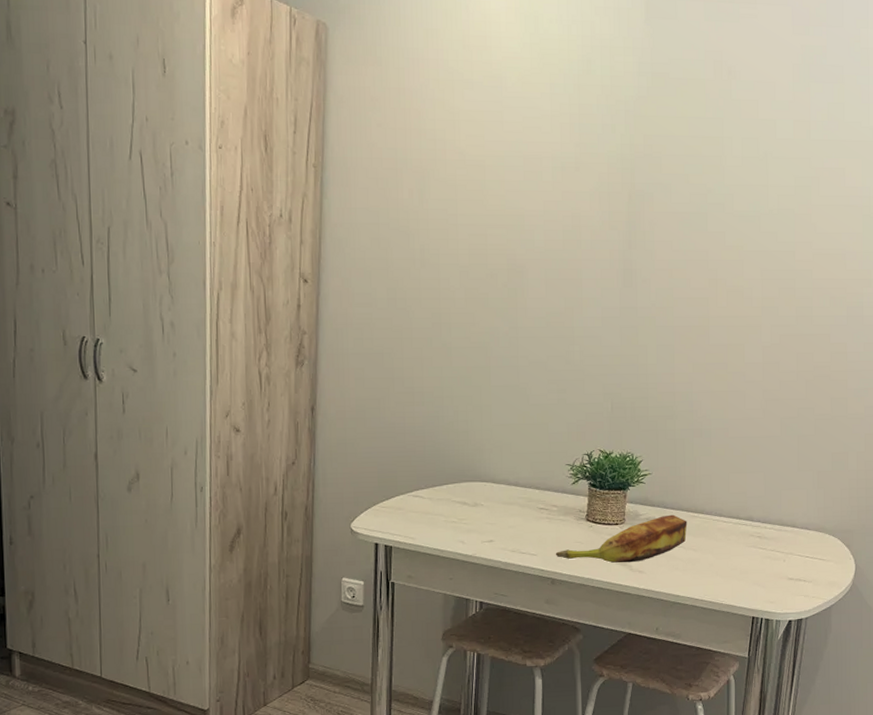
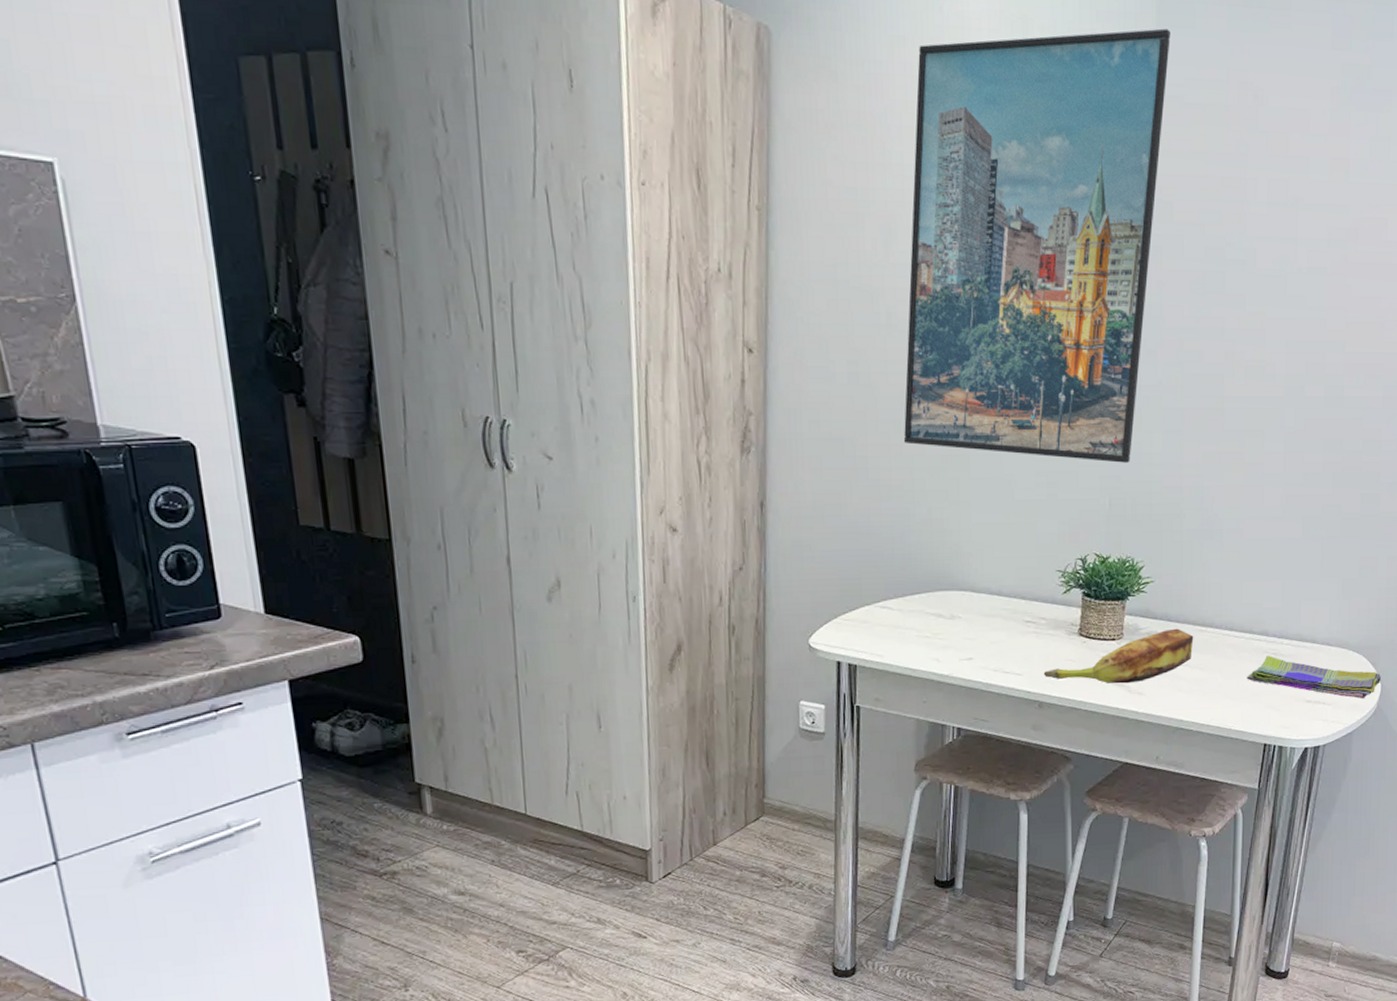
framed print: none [434,20,657,372] -> present [903,28,1170,463]
dish towel: none [735,538,856,577] -> present [1247,656,1382,699]

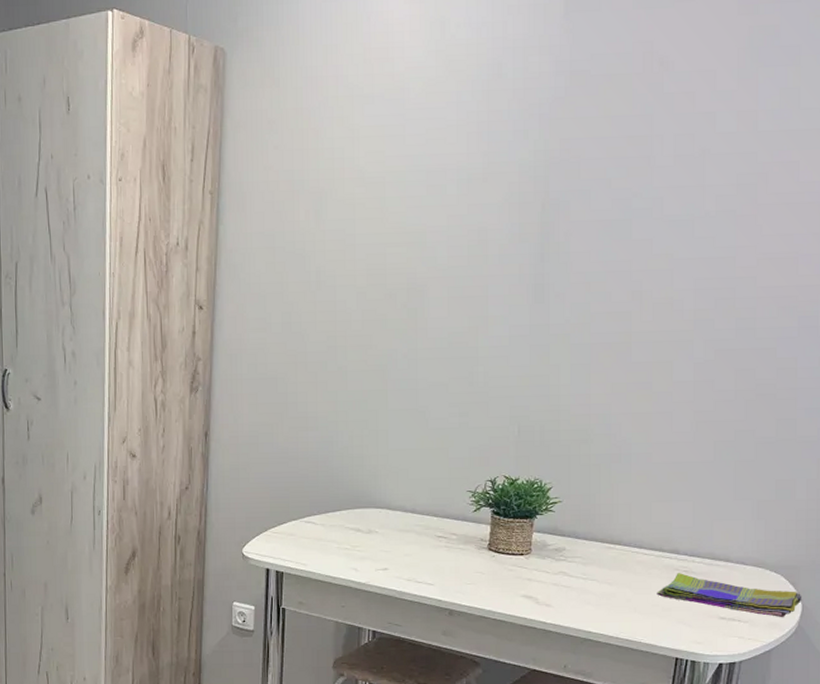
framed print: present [903,28,1170,463] -> none [329,14,578,394]
banana: present [1043,628,1194,684] -> none [454,545,602,596]

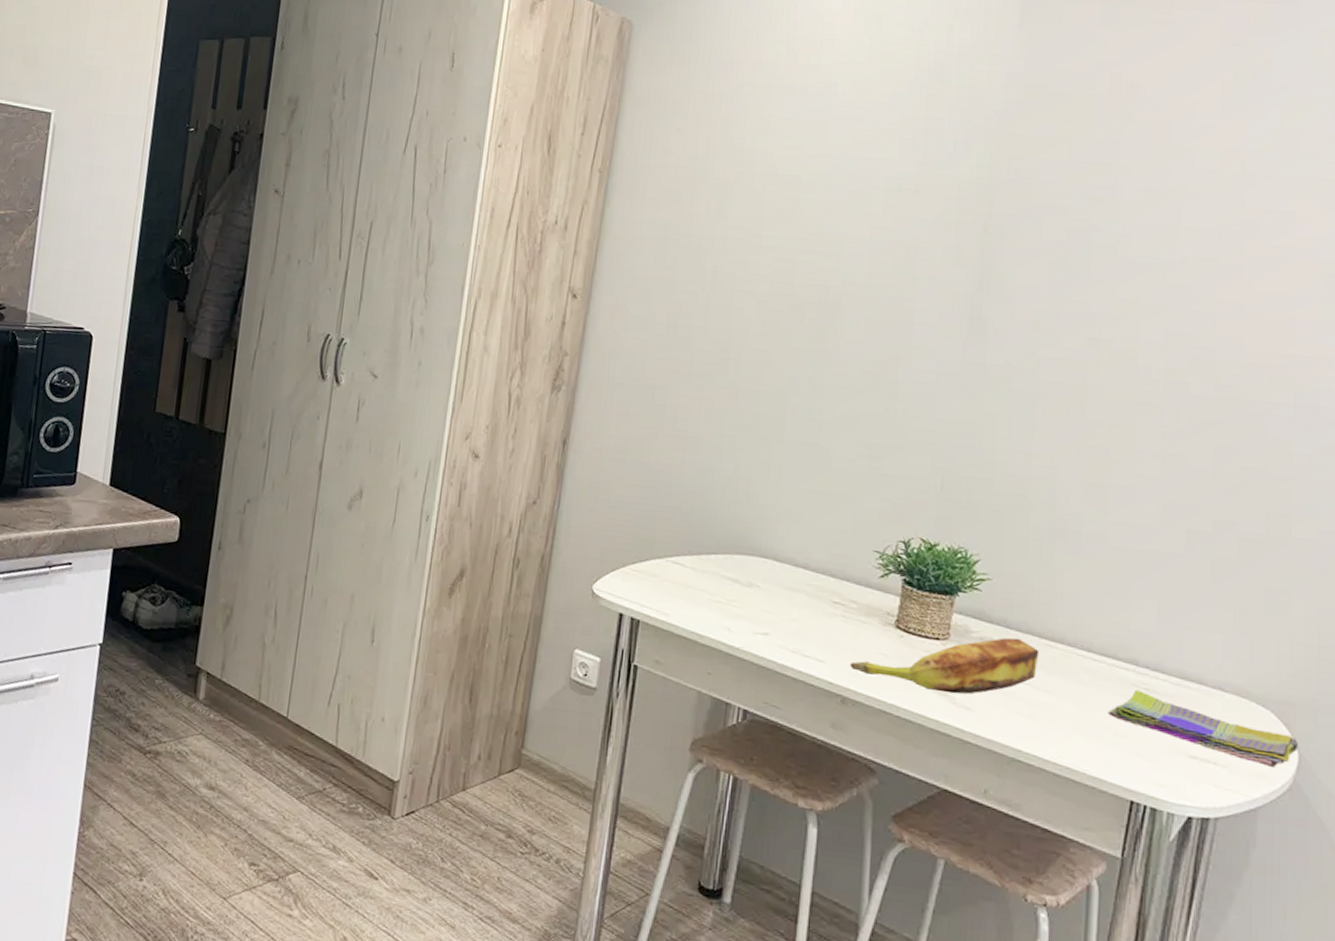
banana: none [454,545,602,596] -> present [849,637,1039,695]

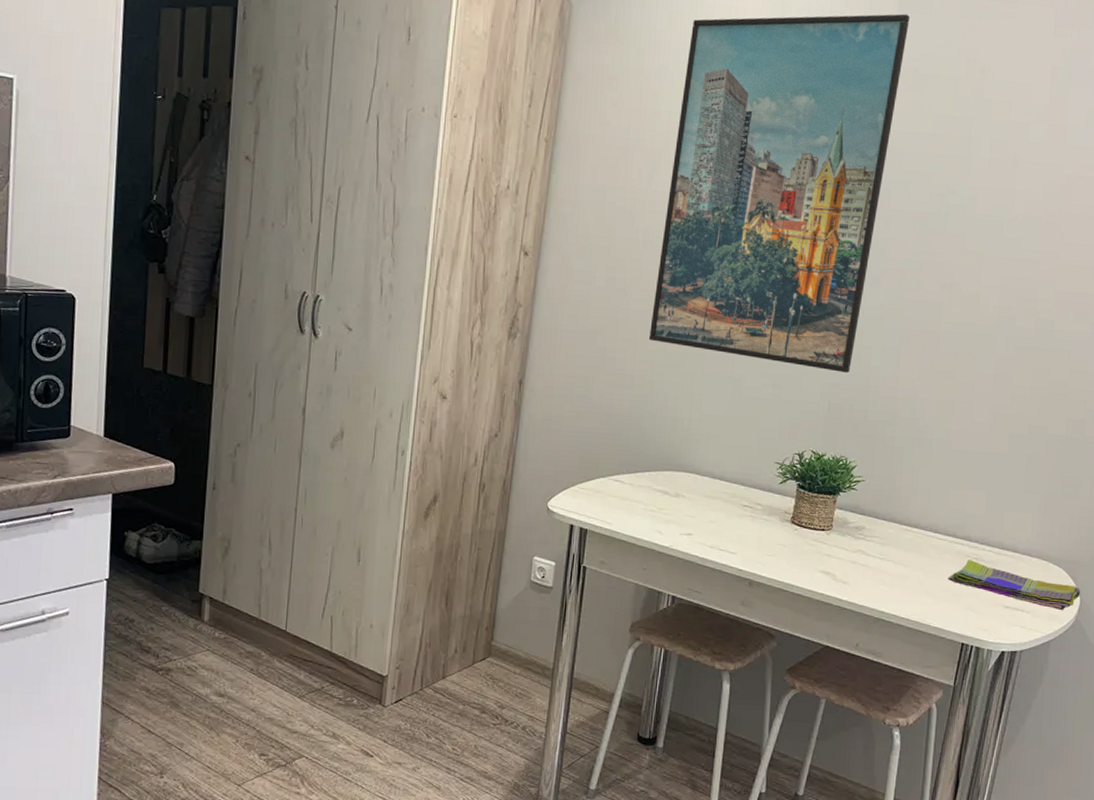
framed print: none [716,24,1035,444] -> present [648,13,910,373]
banana: present [849,637,1039,695] -> none [755,525,899,572]

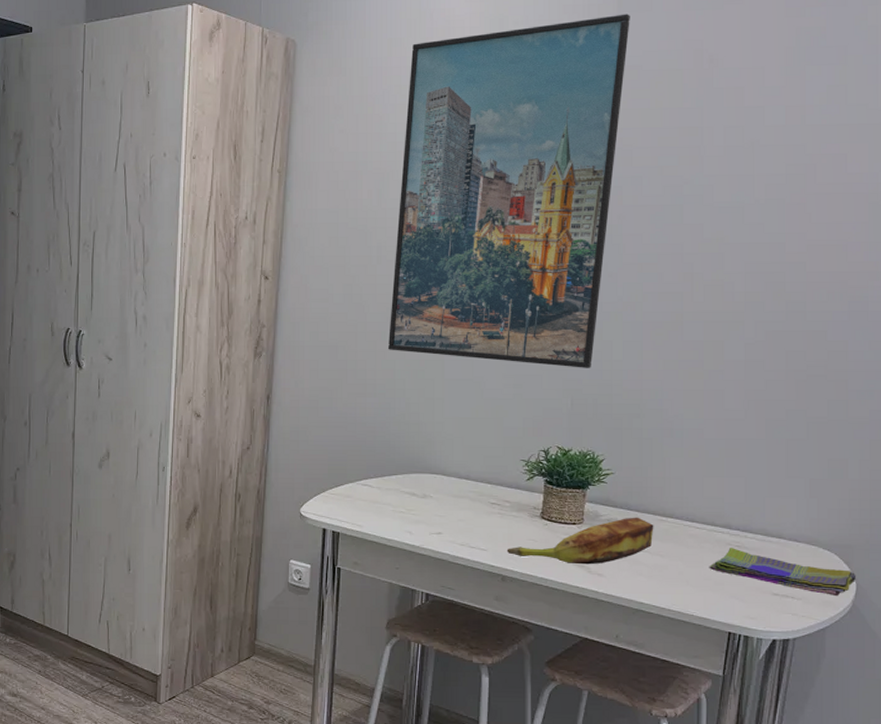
banana: none [755,525,899,572] -> present [506,517,654,565]

